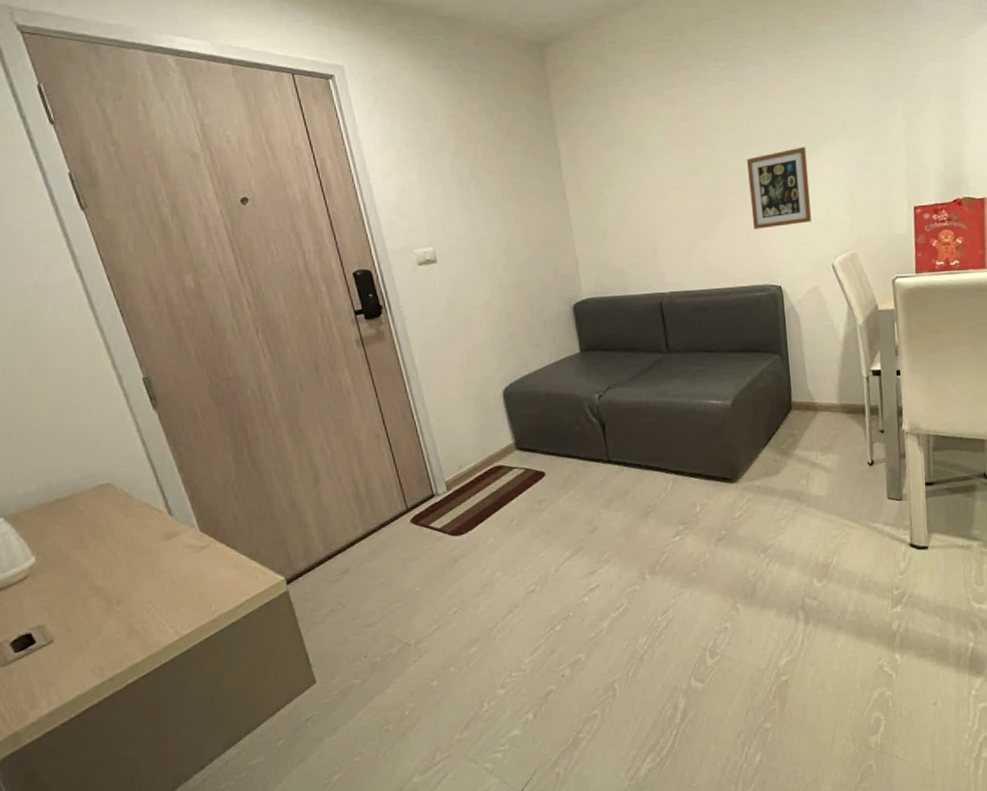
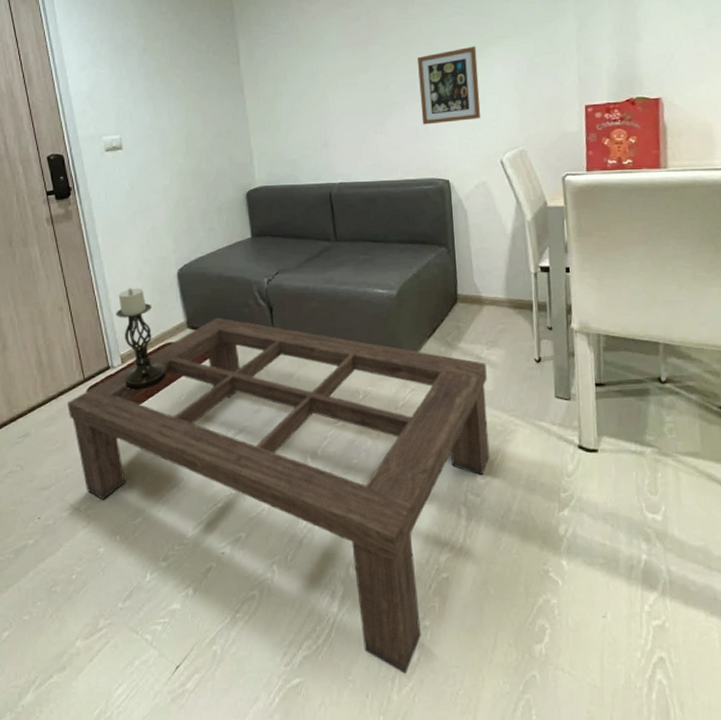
coffee table: none [390,437,826,777] -> present [67,317,490,675]
candle holder: none [438,410,496,518] -> present [116,287,167,390]

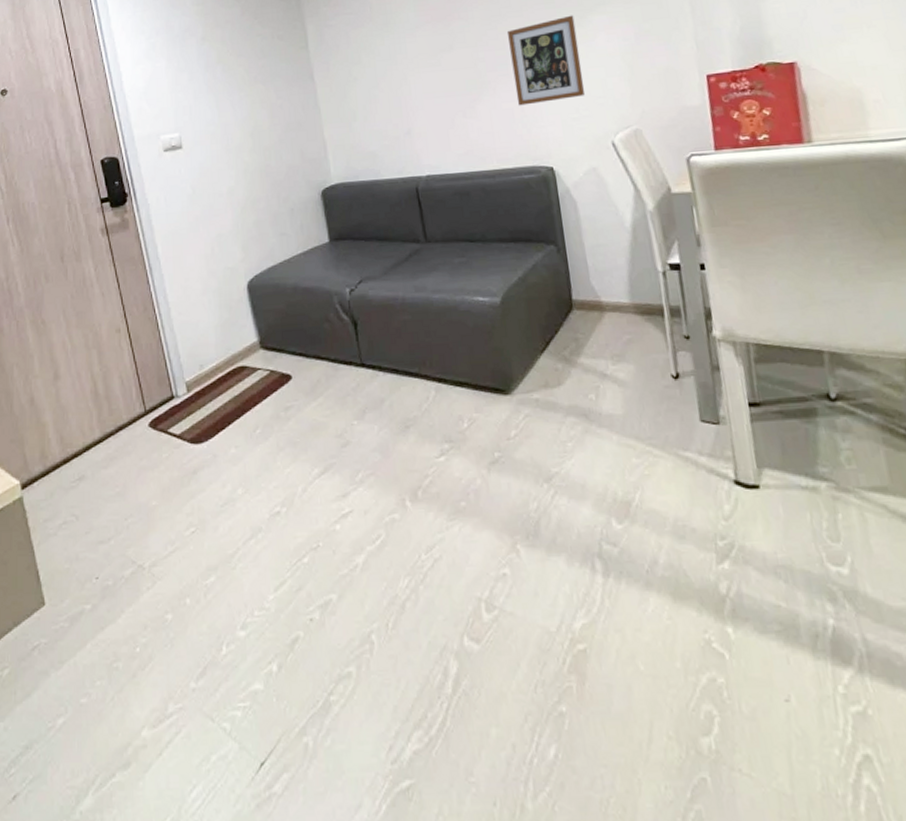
coffee table: present [67,317,490,675] -> none [127,335,627,777]
candle holder: present [116,287,167,390] -> none [179,303,239,423]

